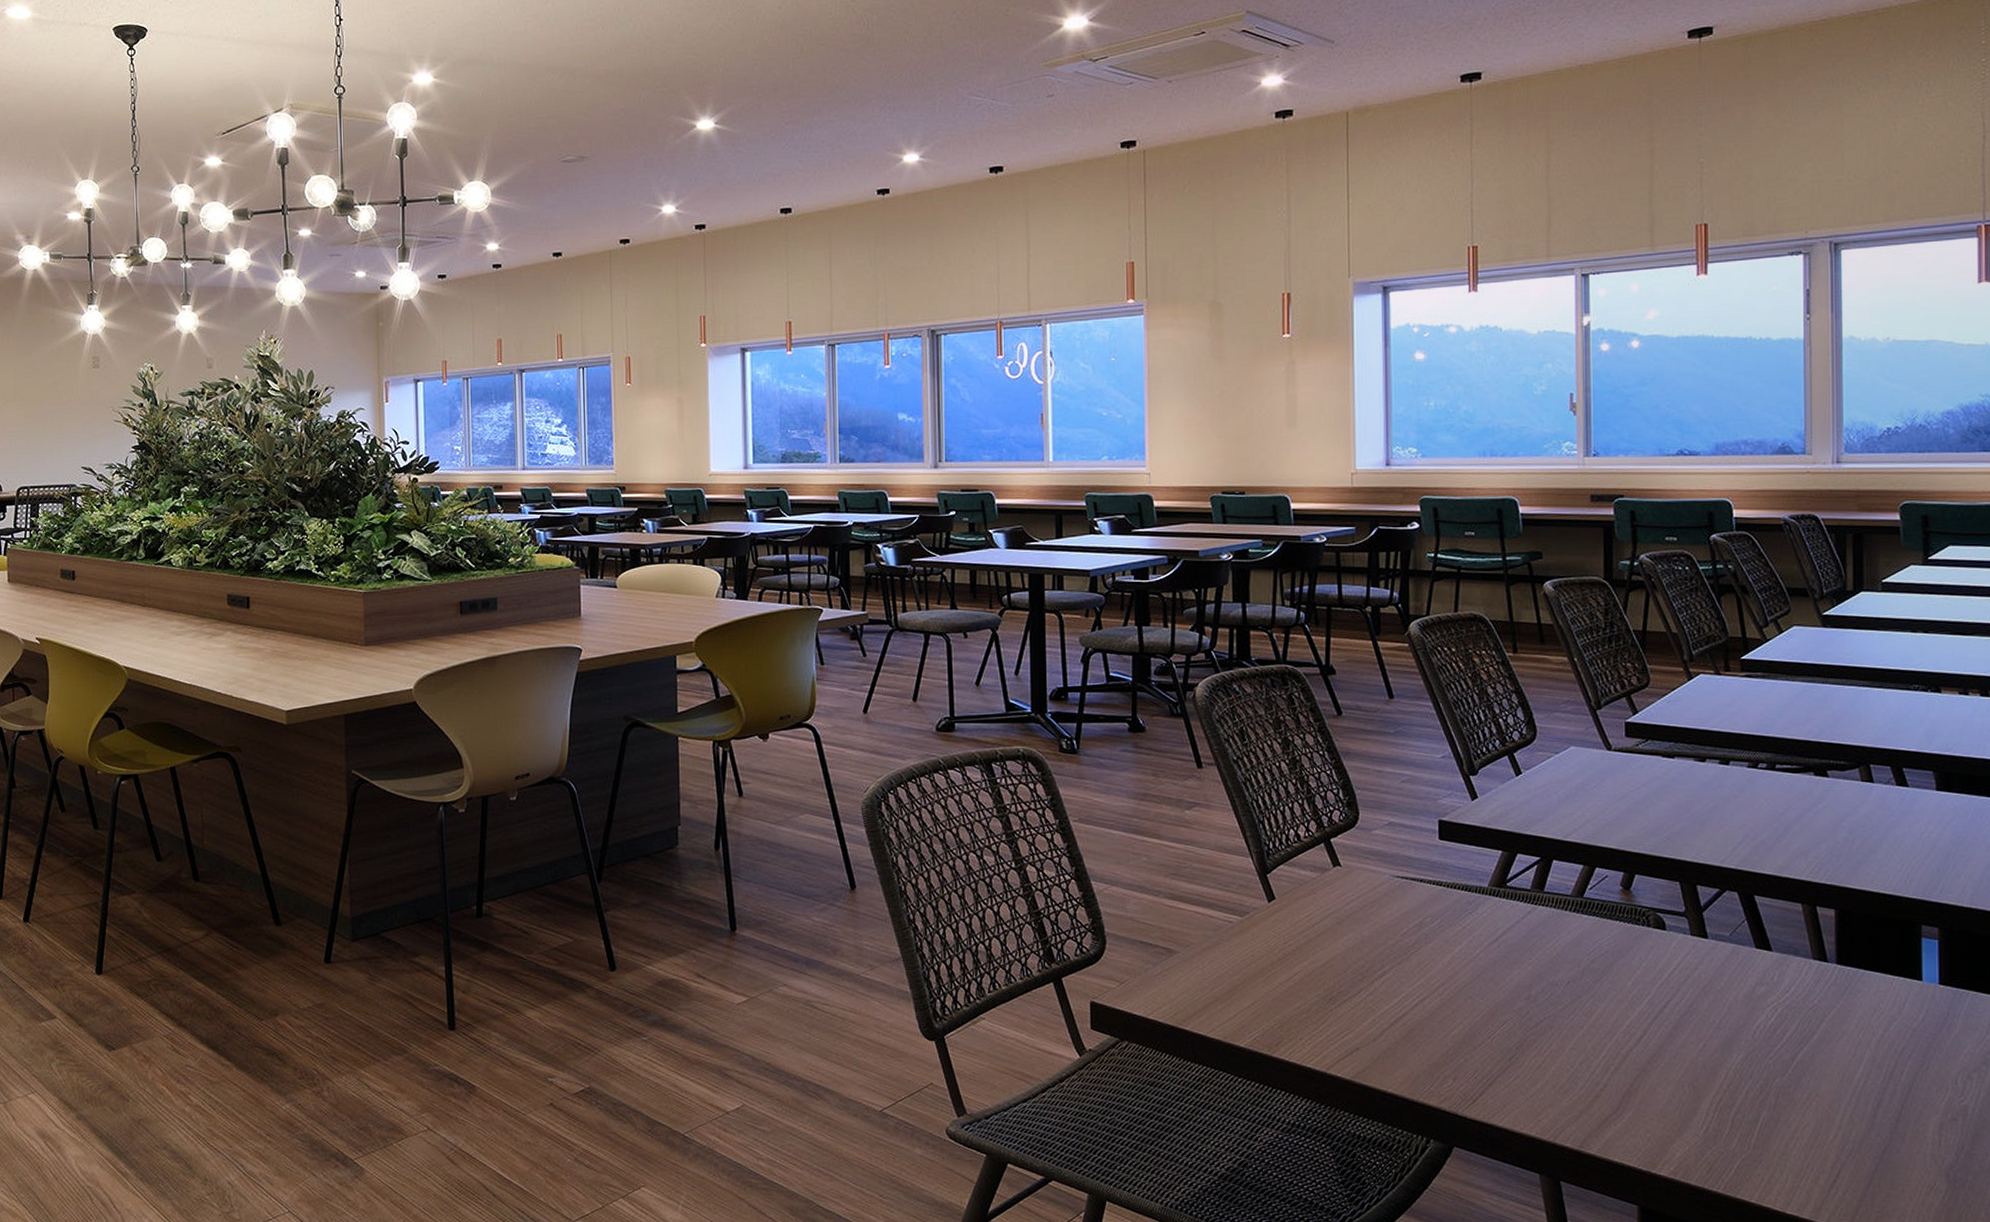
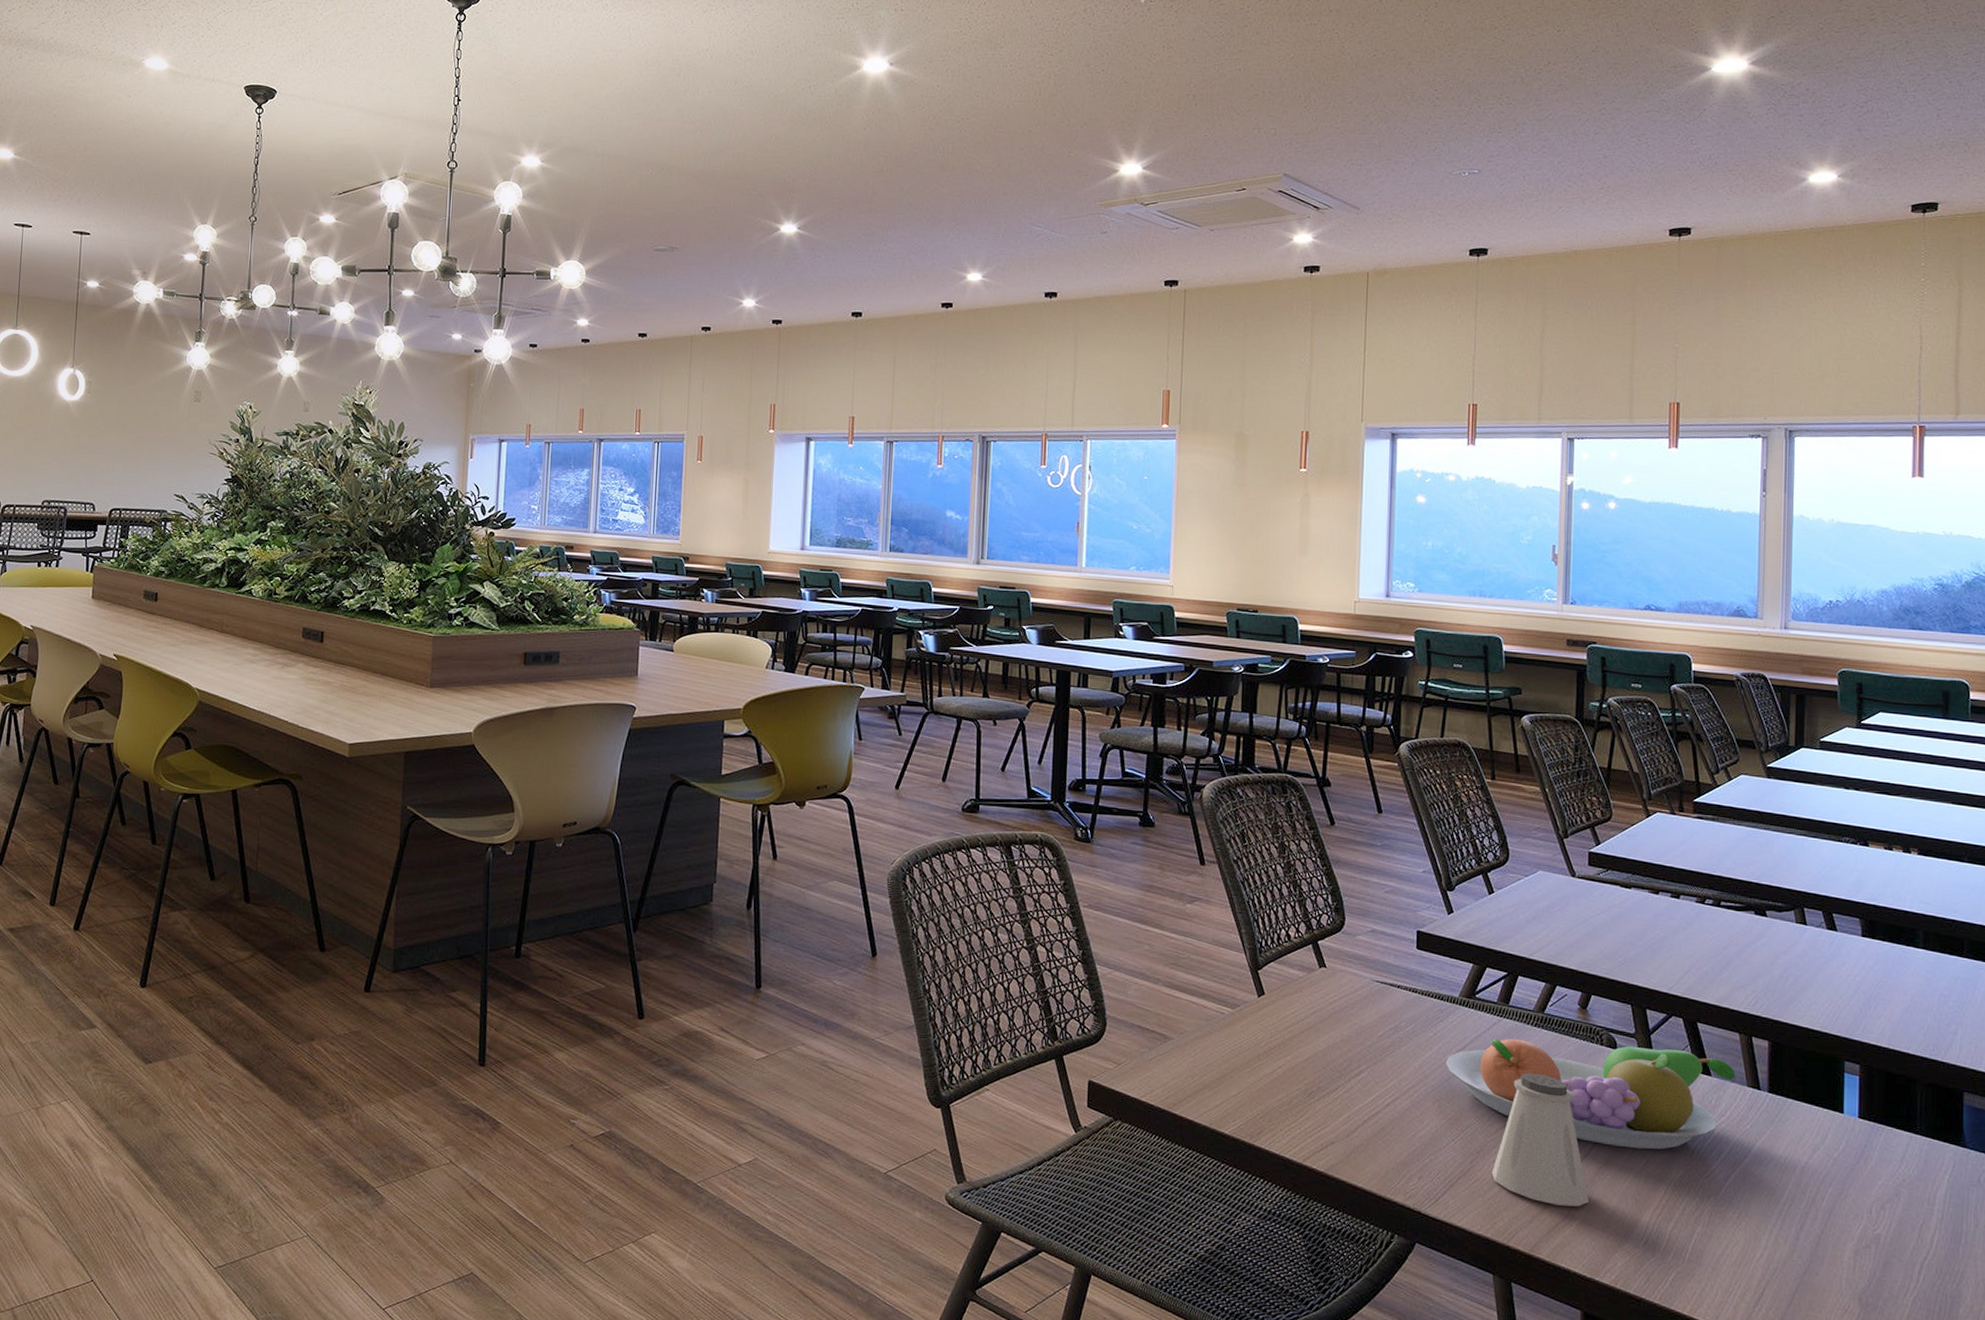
fruit bowl: none [1476,925,1799,1033] -> present [1445,1038,1735,1150]
saltshaker: none [1533,961,1641,1098] -> present [1492,1072,1589,1207]

